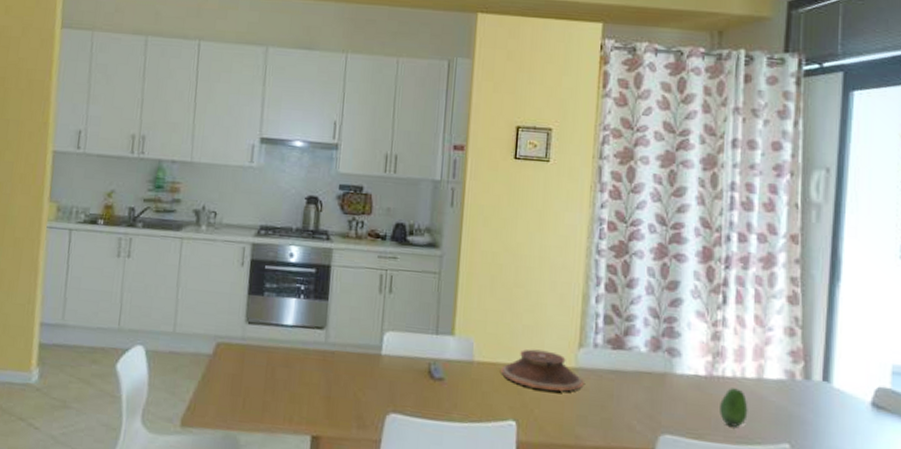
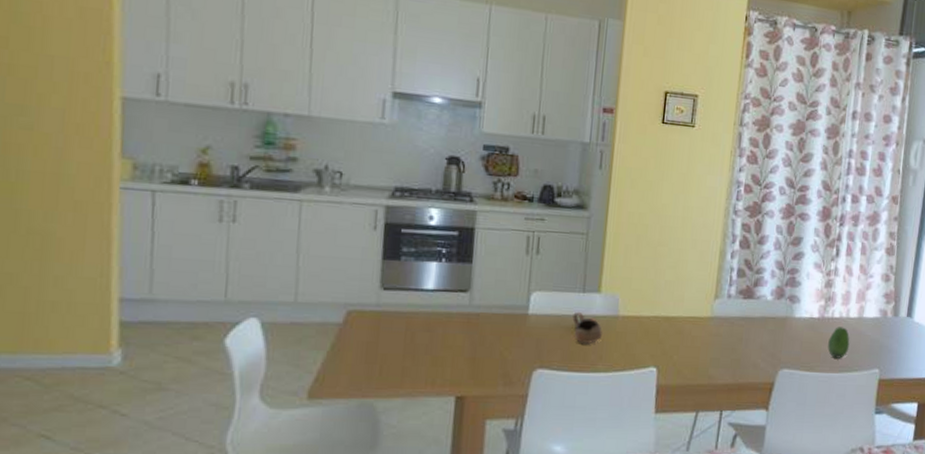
cup: none [426,354,457,390] -> present [572,311,602,344]
plate: present [501,349,584,392] -> none [644,302,718,339]

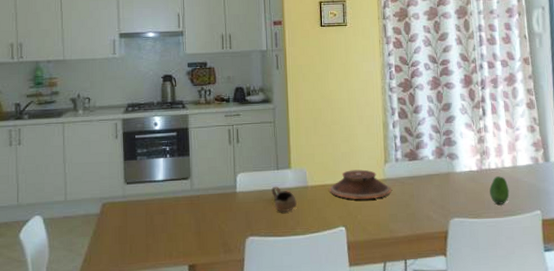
plate: none [644,302,718,339] -> present [329,169,392,200]

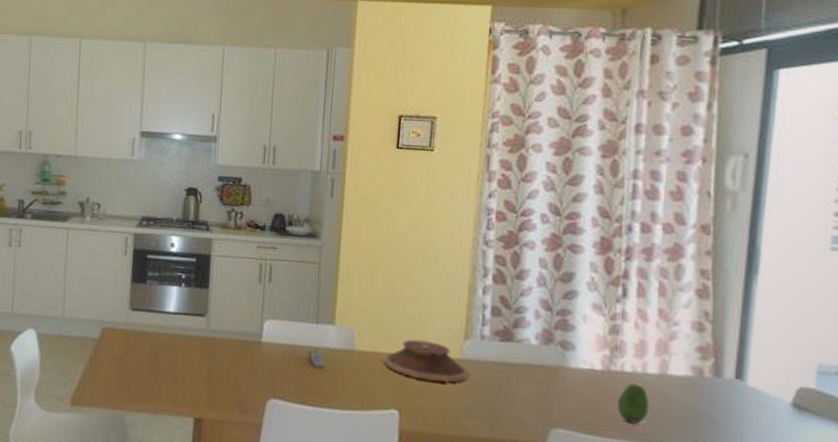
cup: present [271,185,297,212] -> none [306,342,337,378]

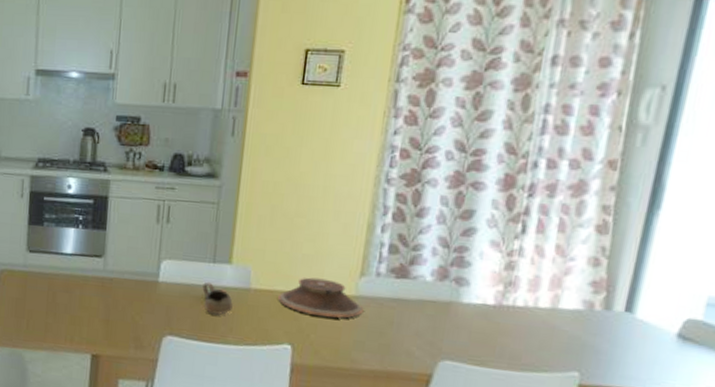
cup: none [306,342,337,378] -> present [202,281,233,315]
fruit: present [617,383,650,424] -> none [505,317,538,355]

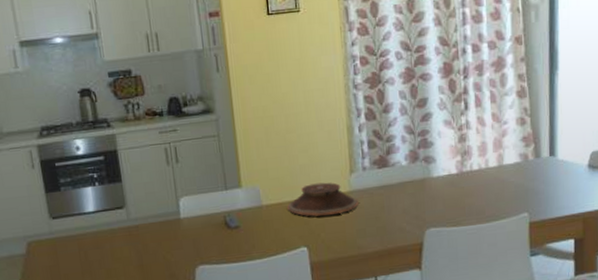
cup: present [202,281,233,315] -> none [220,208,251,236]

